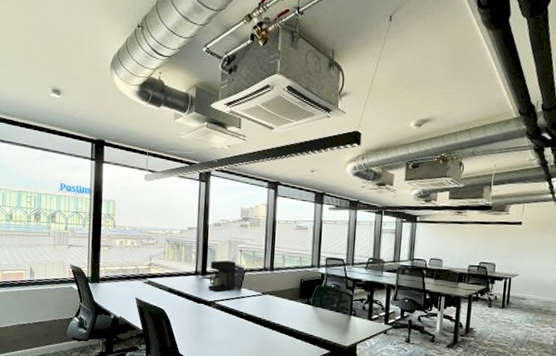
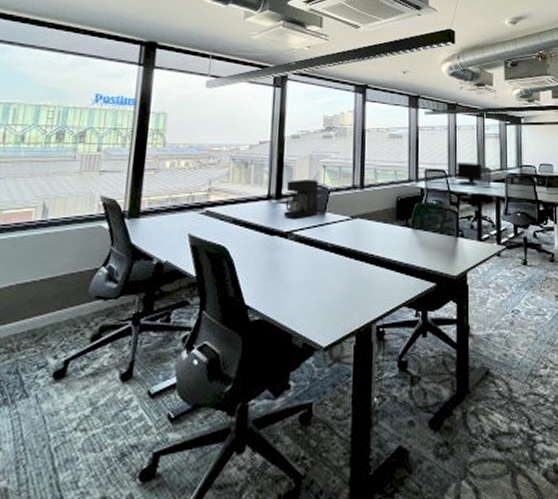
monitor: none [353,253,377,273] -> present [456,163,482,185]

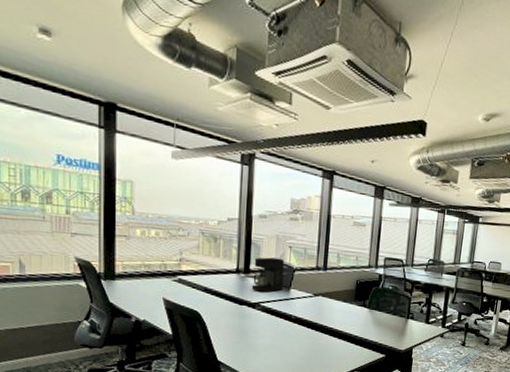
monitor: present [456,163,482,185] -> none [412,254,437,275]

